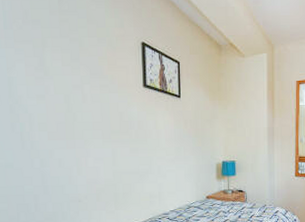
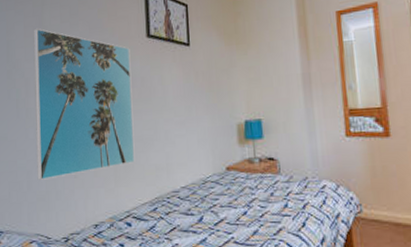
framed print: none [35,68,133,203] -> present [34,28,135,180]

